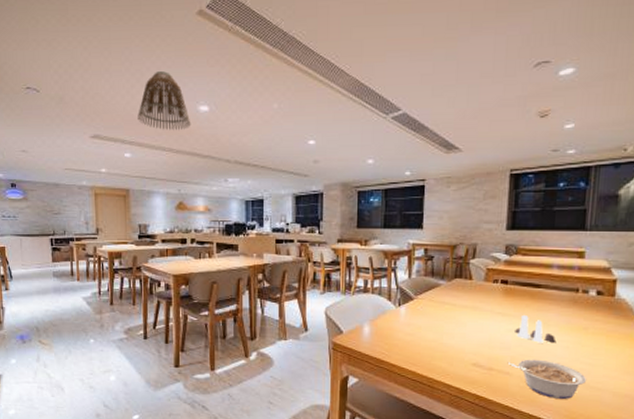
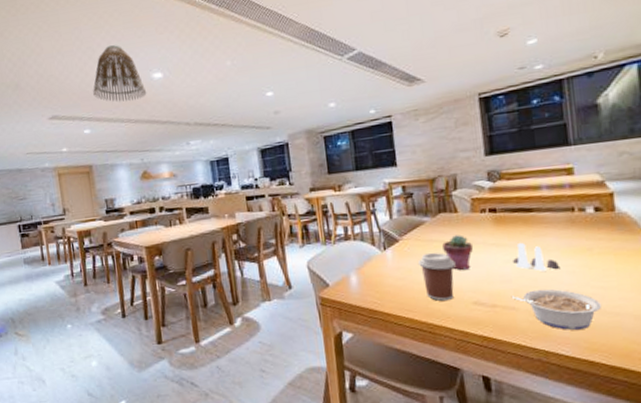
coffee cup: none [429,313,462,359] -> present [418,252,456,301]
potted succulent: none [453,300,482,333] -> present [442,235,474,270]

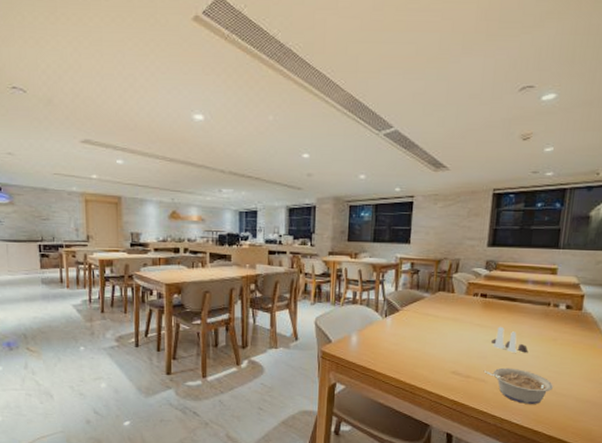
lamp shade: present [93,44,147,102] -> none [130,76,186,138]
coffee cup: present [418,252,456,301] -> none [413,324,444,367]
potted succulent: present [442,235,474,270] -> none [435,312,462,343]

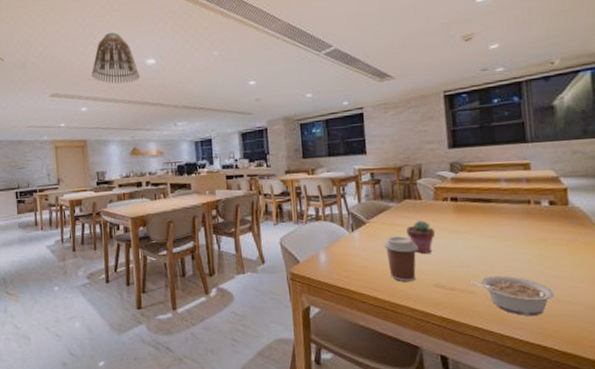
lamp shade: none [130,76,186,138] -> present [92,32,141,84]
coffee cup: none [413,324,444,367] -> present [384,235,418,282]
potted succulent: none [435,312,462,343] -> present [407,220,436,253]
salt and pepper shaker set: present [491,326,528,353] -> none [472,230,515,258]

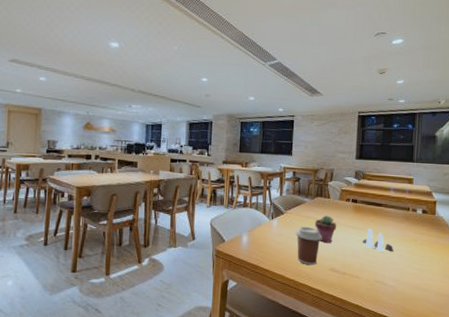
lamp shade: present [92,32,141,84] -> none [54,10,103,61]
legume: present [469,275,554,317] -> none [357,265,416,299]
salt and pepper shaker set: none [472,230,515,258] -> present [363,228,393,252]

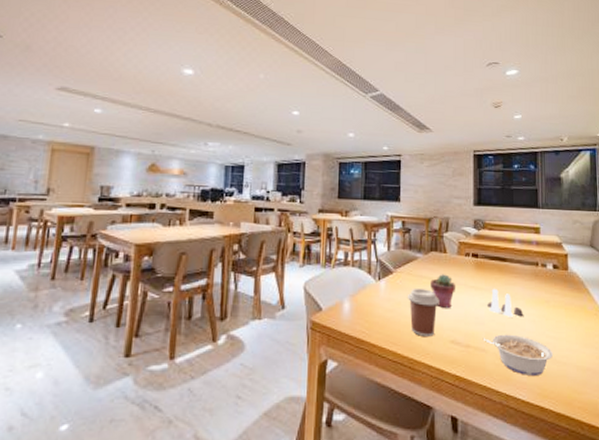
legume: none [357,265,416,299] -> present [482,334,553,377]

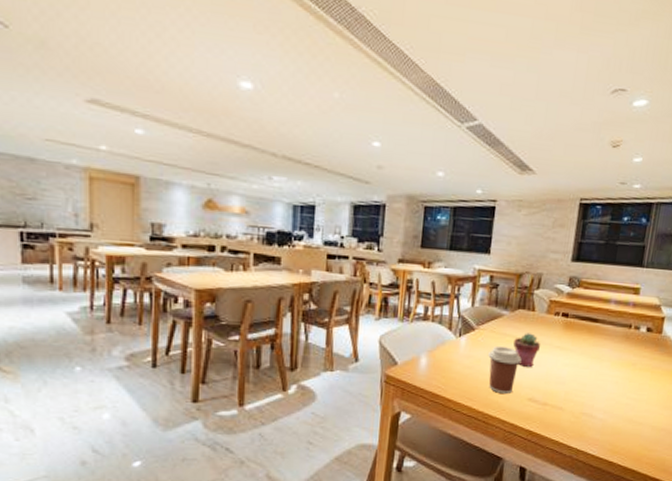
legume: present [482,334,553,377] -> none [561,394,630,434]
salt and pepper shaker set: present [487,288,523,317] -> none [571,349,607,379]

